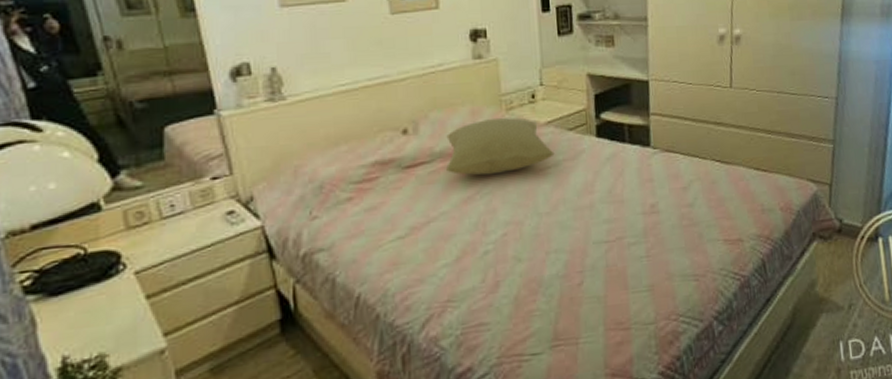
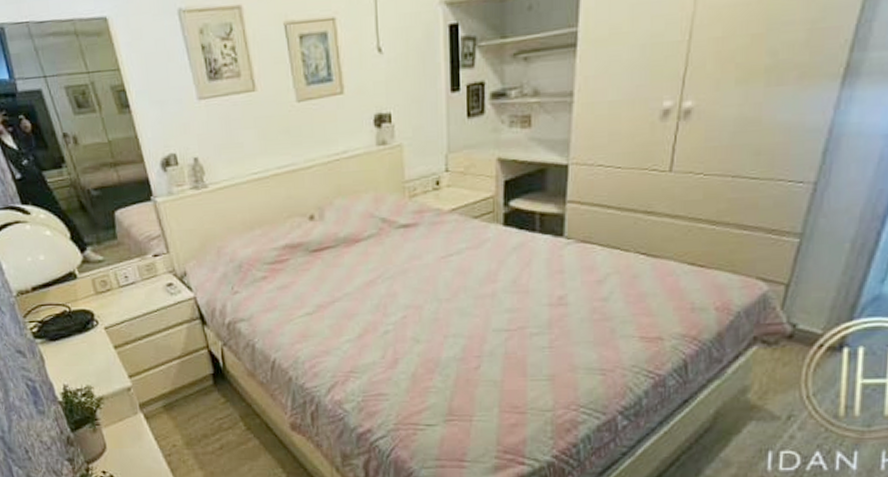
cushion: present [446,117,555,176] -> none [350,205,458,261]

